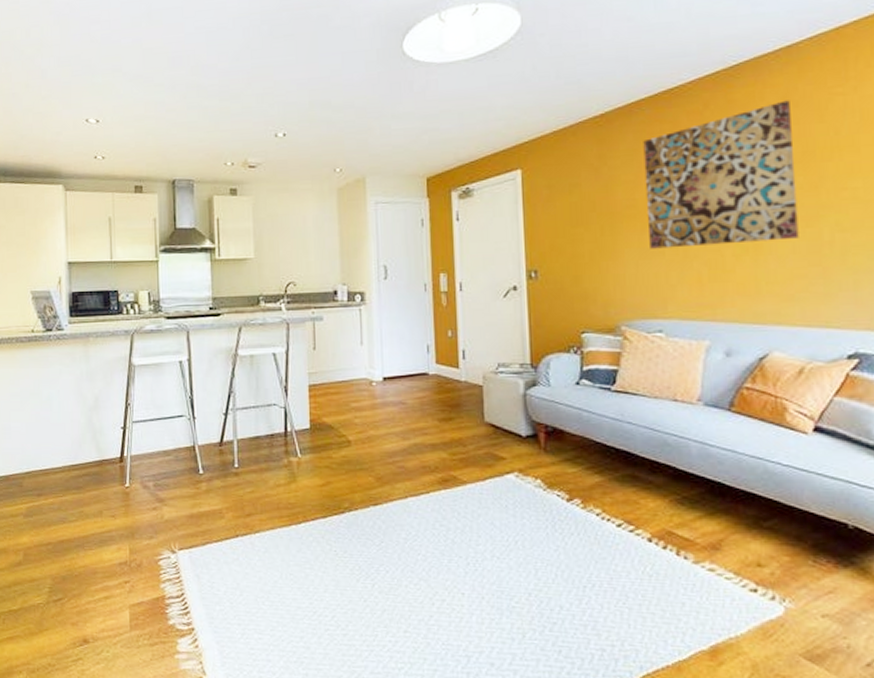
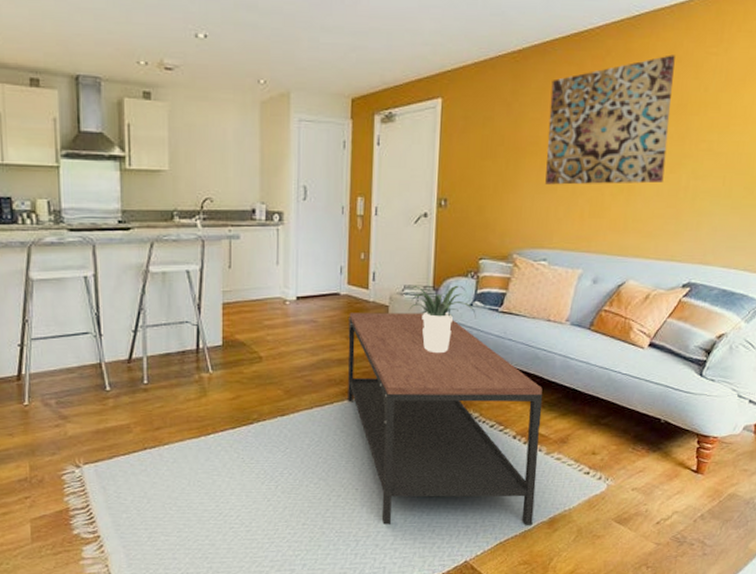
coffee table: none [440,393,688,654] -> present [348,312,543,525]
potted plant: none [496,362,585,439] -> present [402,285,476,354]

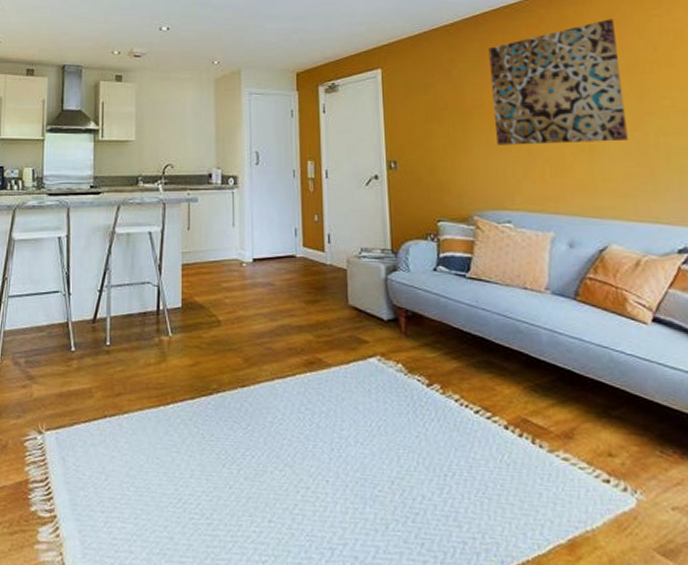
coffee table: present [348,312,543,525] -> none [306,276,547,548]
potted plant: present [402,285,476,354] -> none [359,248,442,323]

